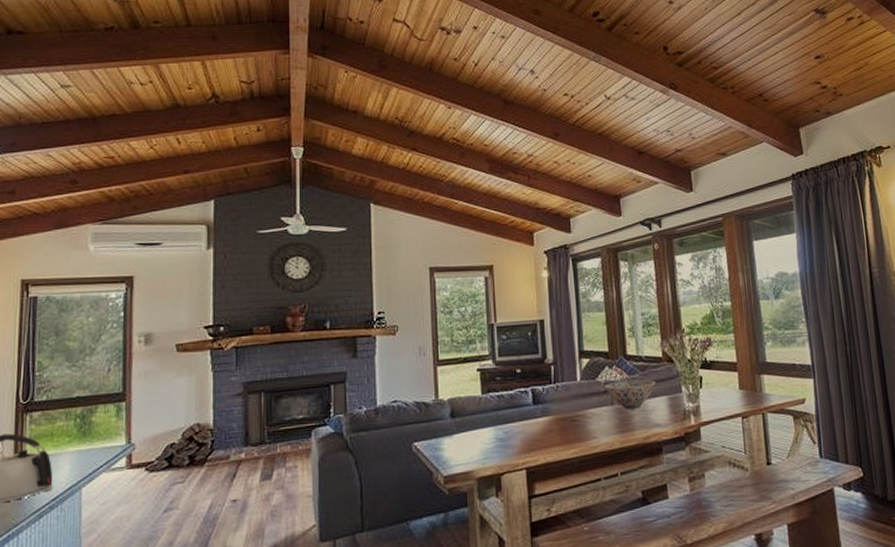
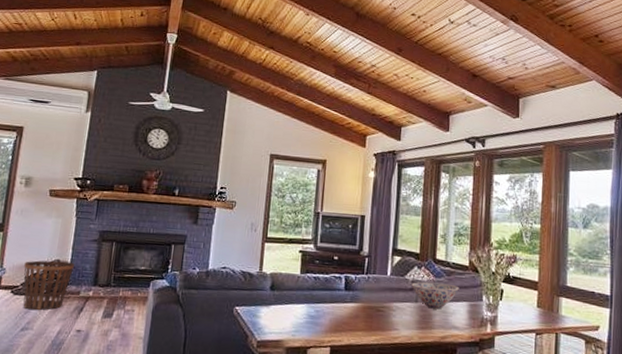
basket: none [157,423,218,486] -> present [23,260,74,310]

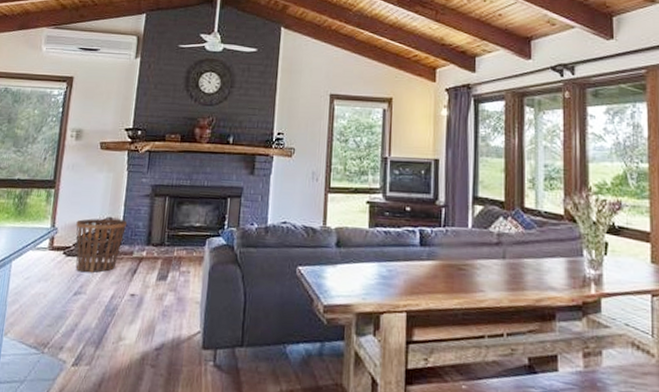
bowl: present [411,282,459,310] -> none [497,234,554,267]

